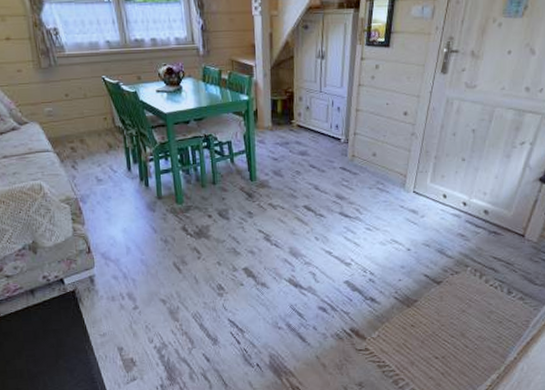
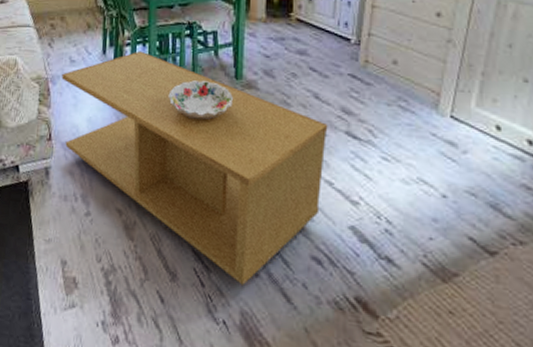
coffee table: none [91,164,327,337] -> present [62,51,328,285]
decorative bowl: none [194,185,250,218] -> present [168,80,233,119]

